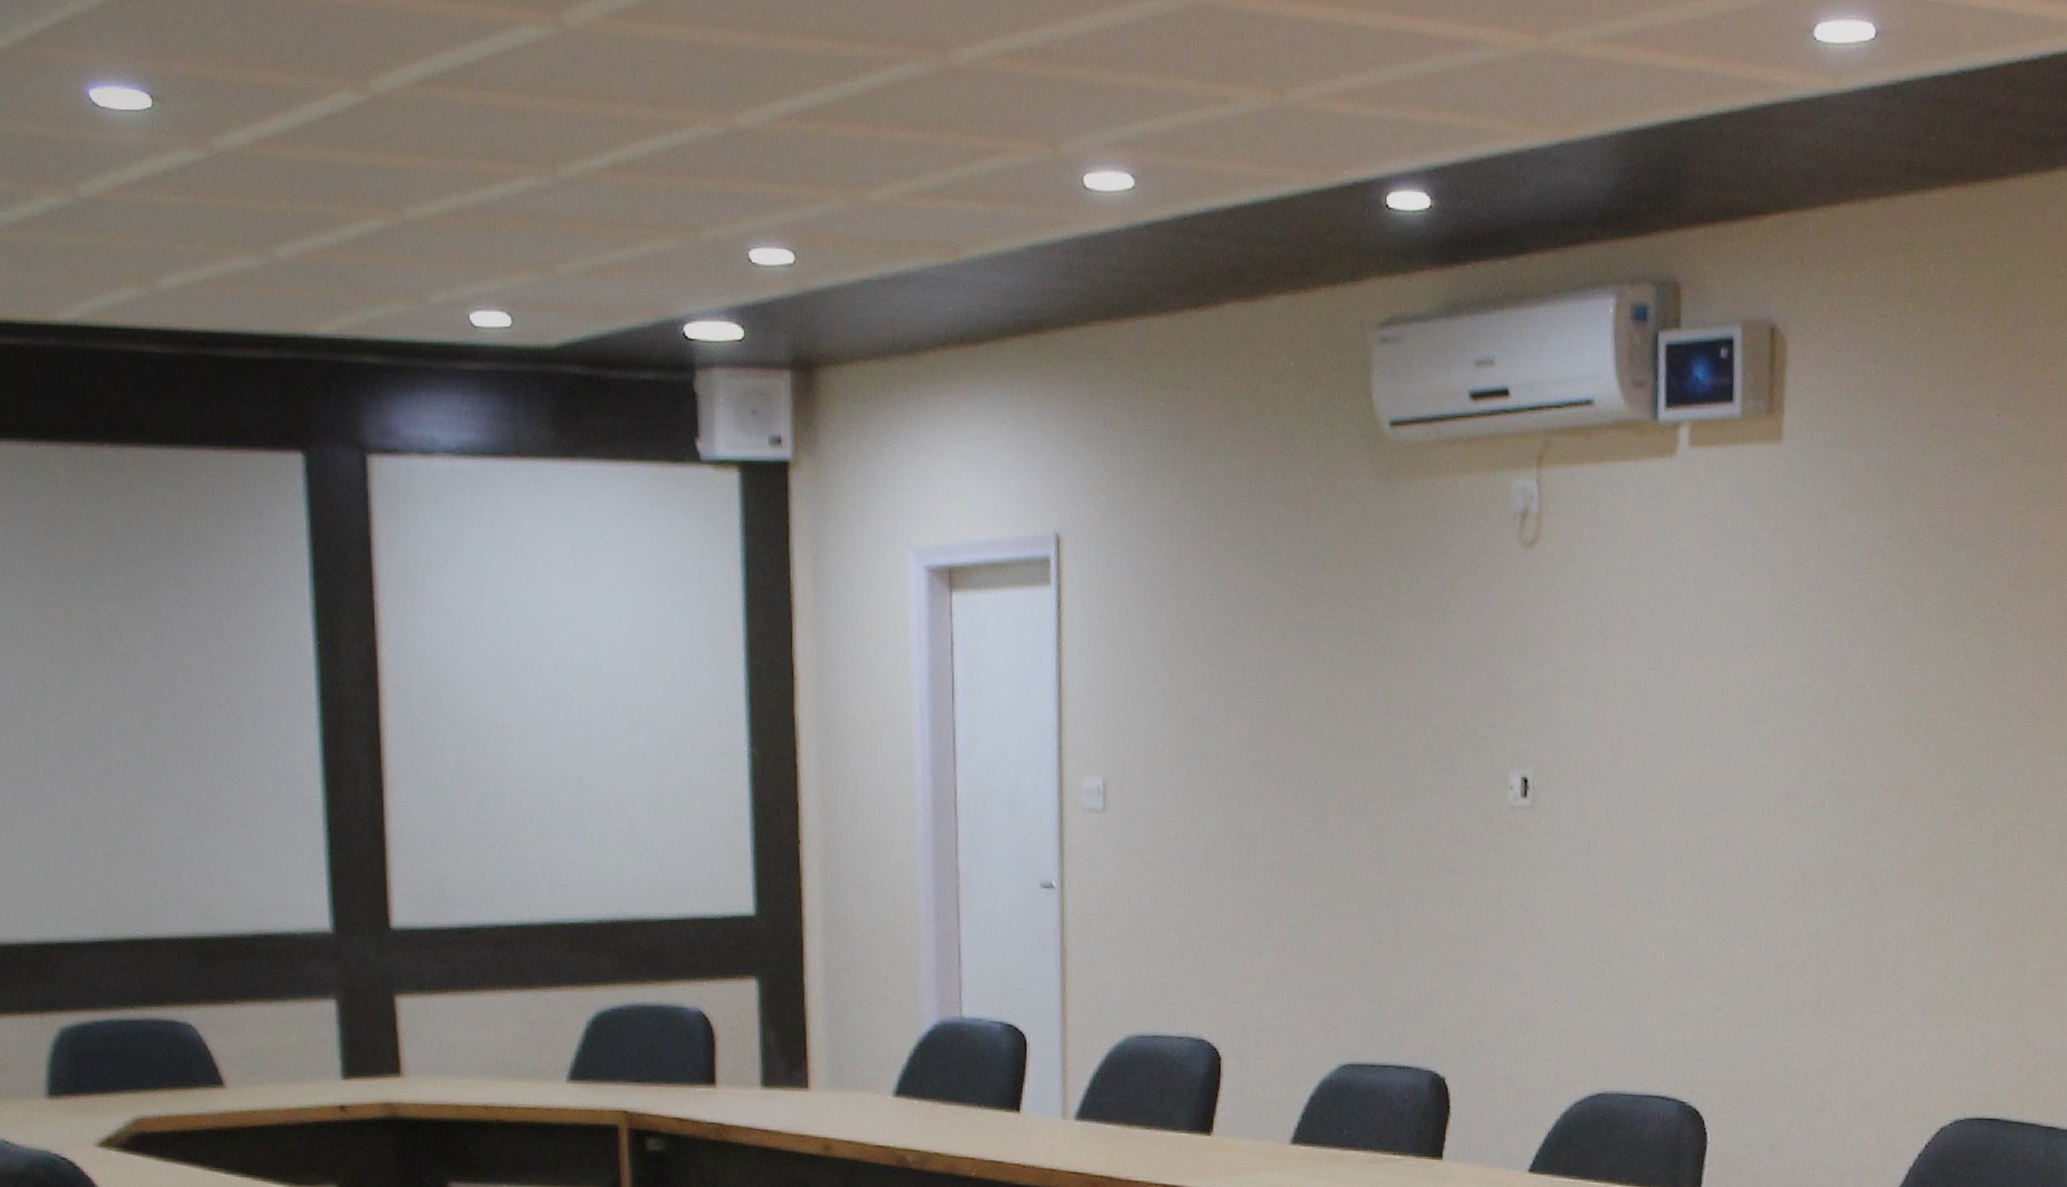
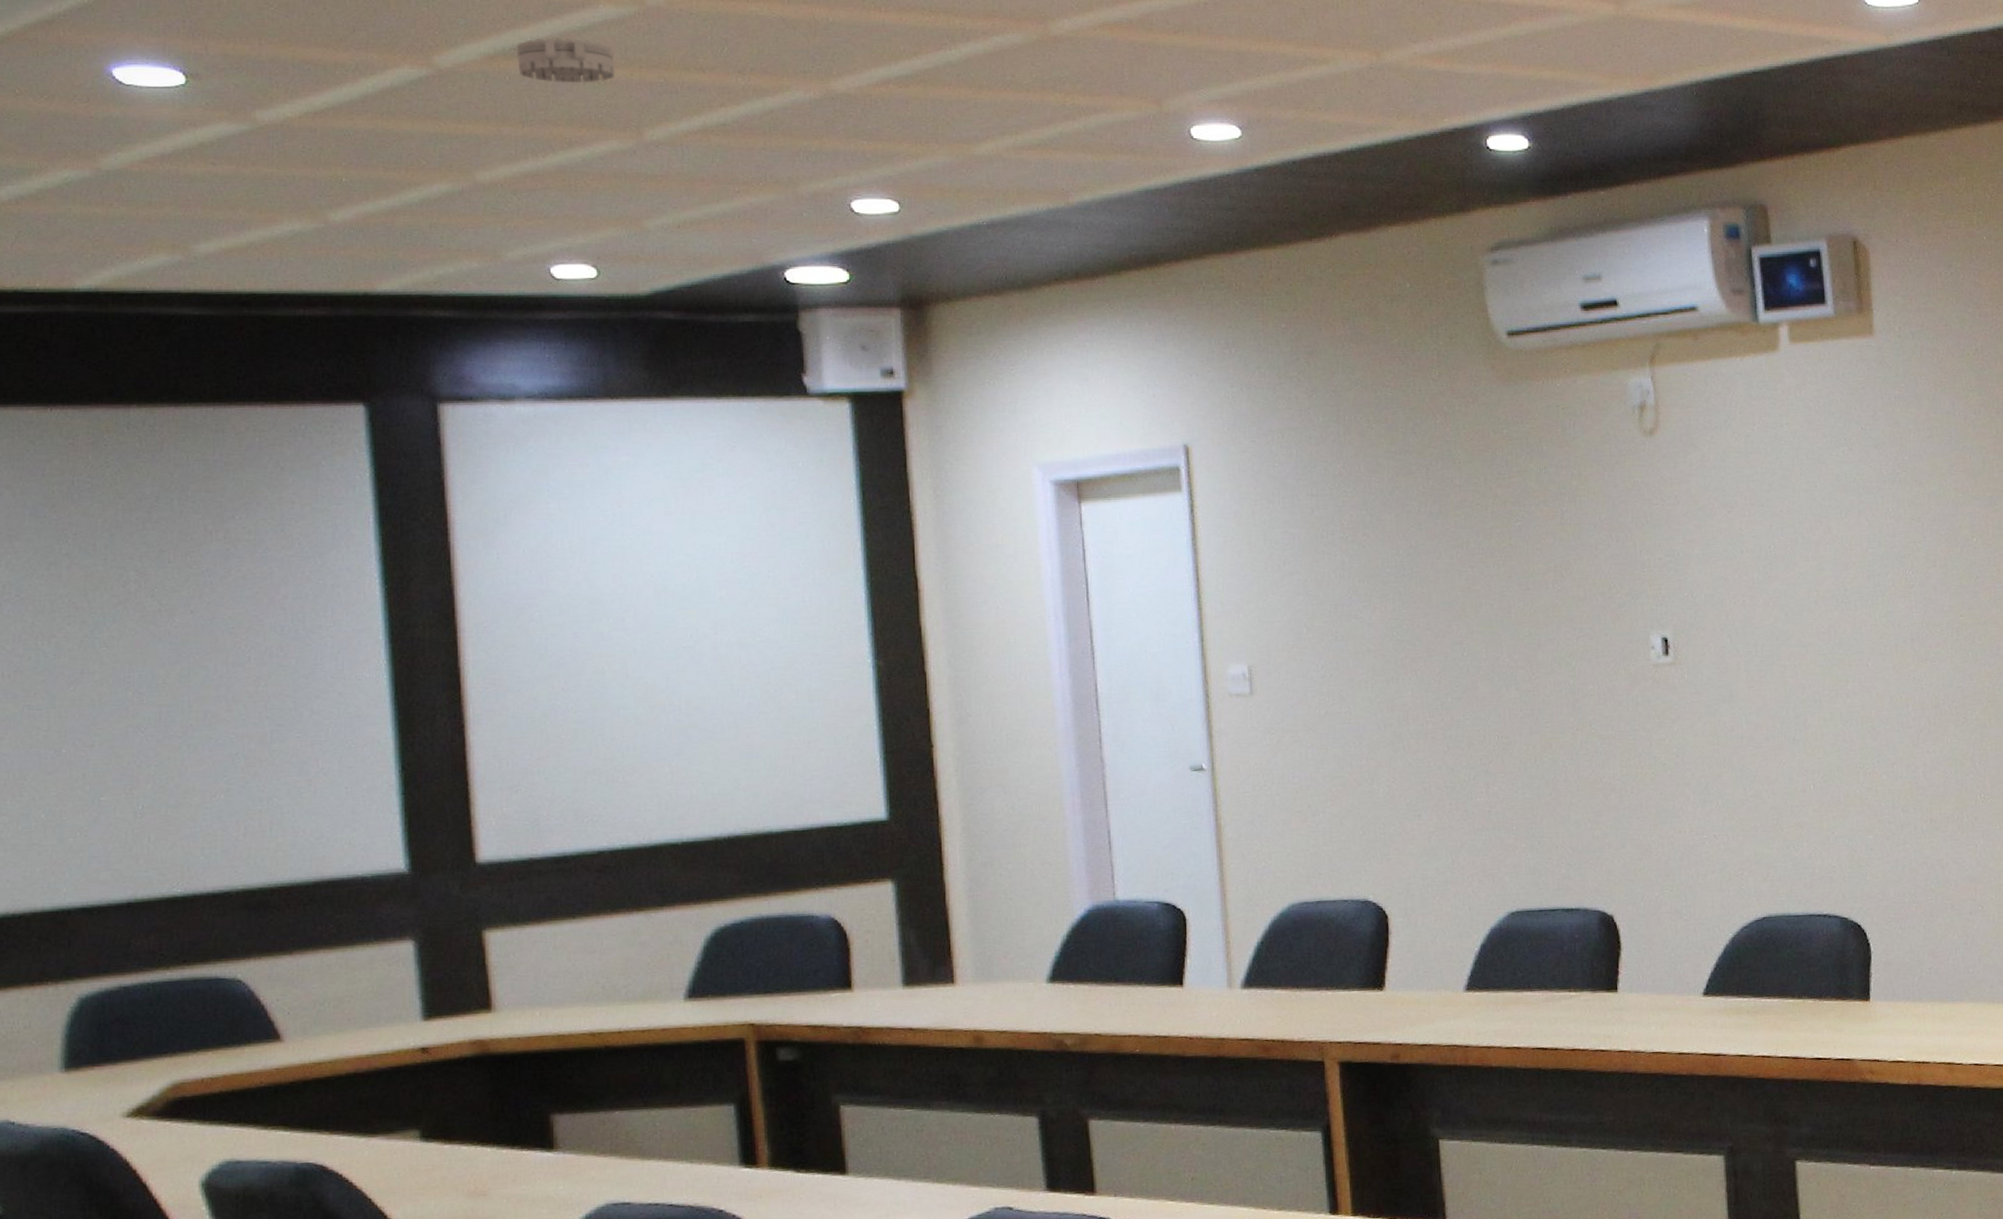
smoke detector: none [444,62,534,113] -> present [516,38,615,84]

